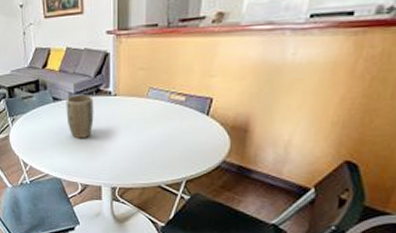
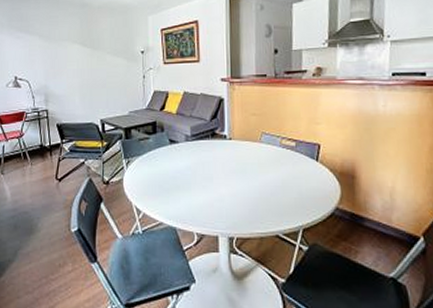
plant pot: present [66,94,94,138] -> none [182,137,210,182]

